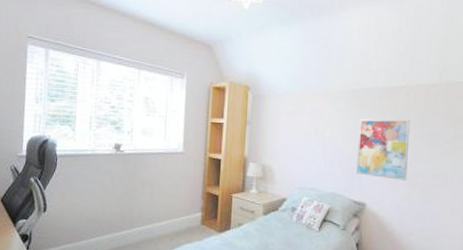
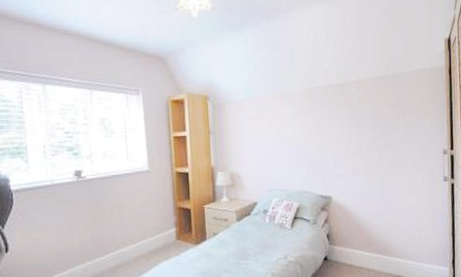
wall art: present [357,118,410,181] -> none [317,112,366,171]

